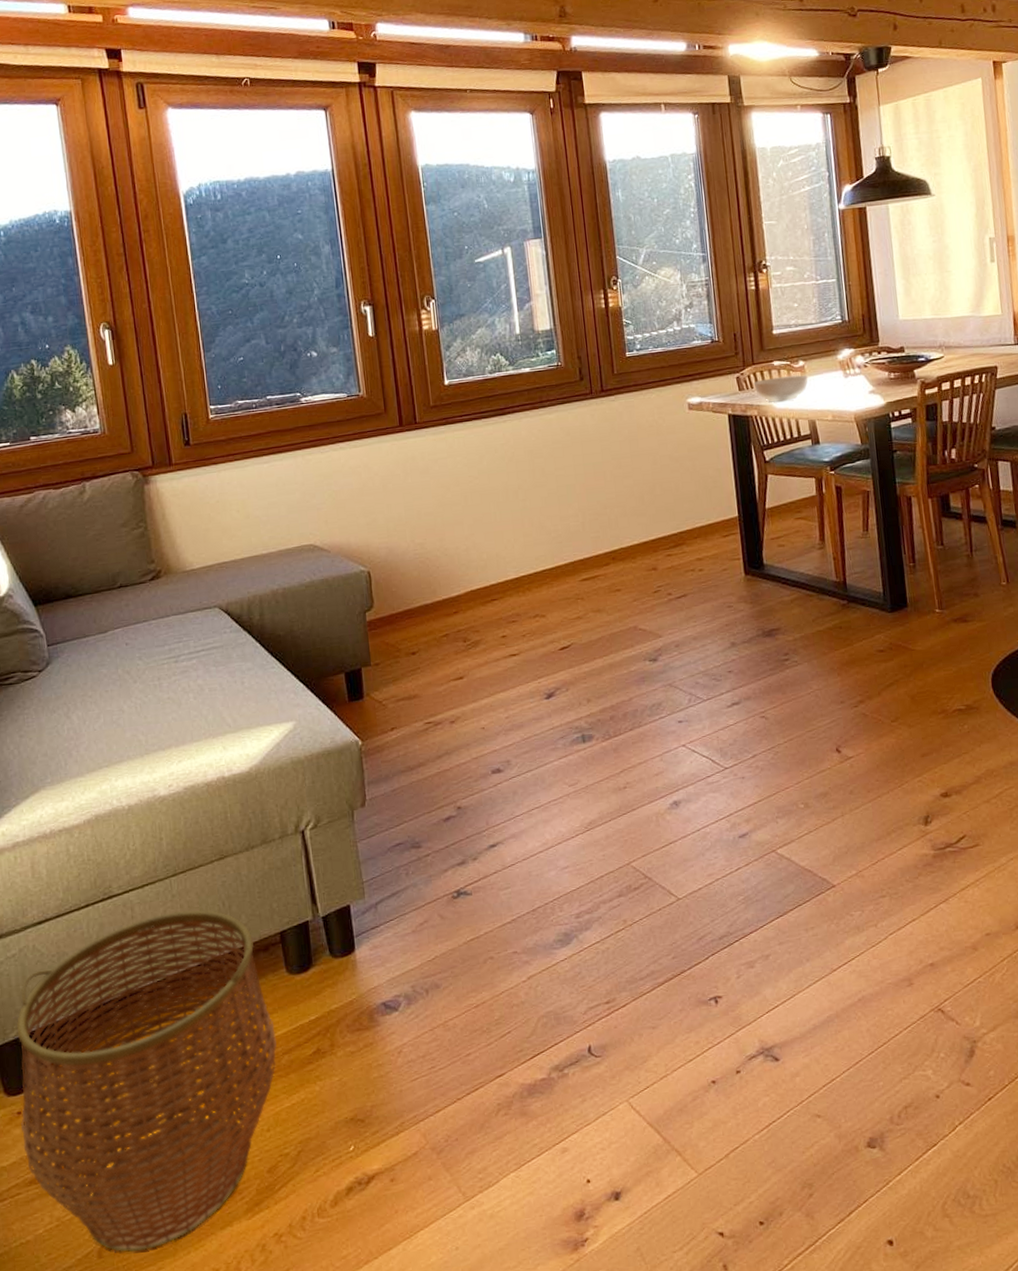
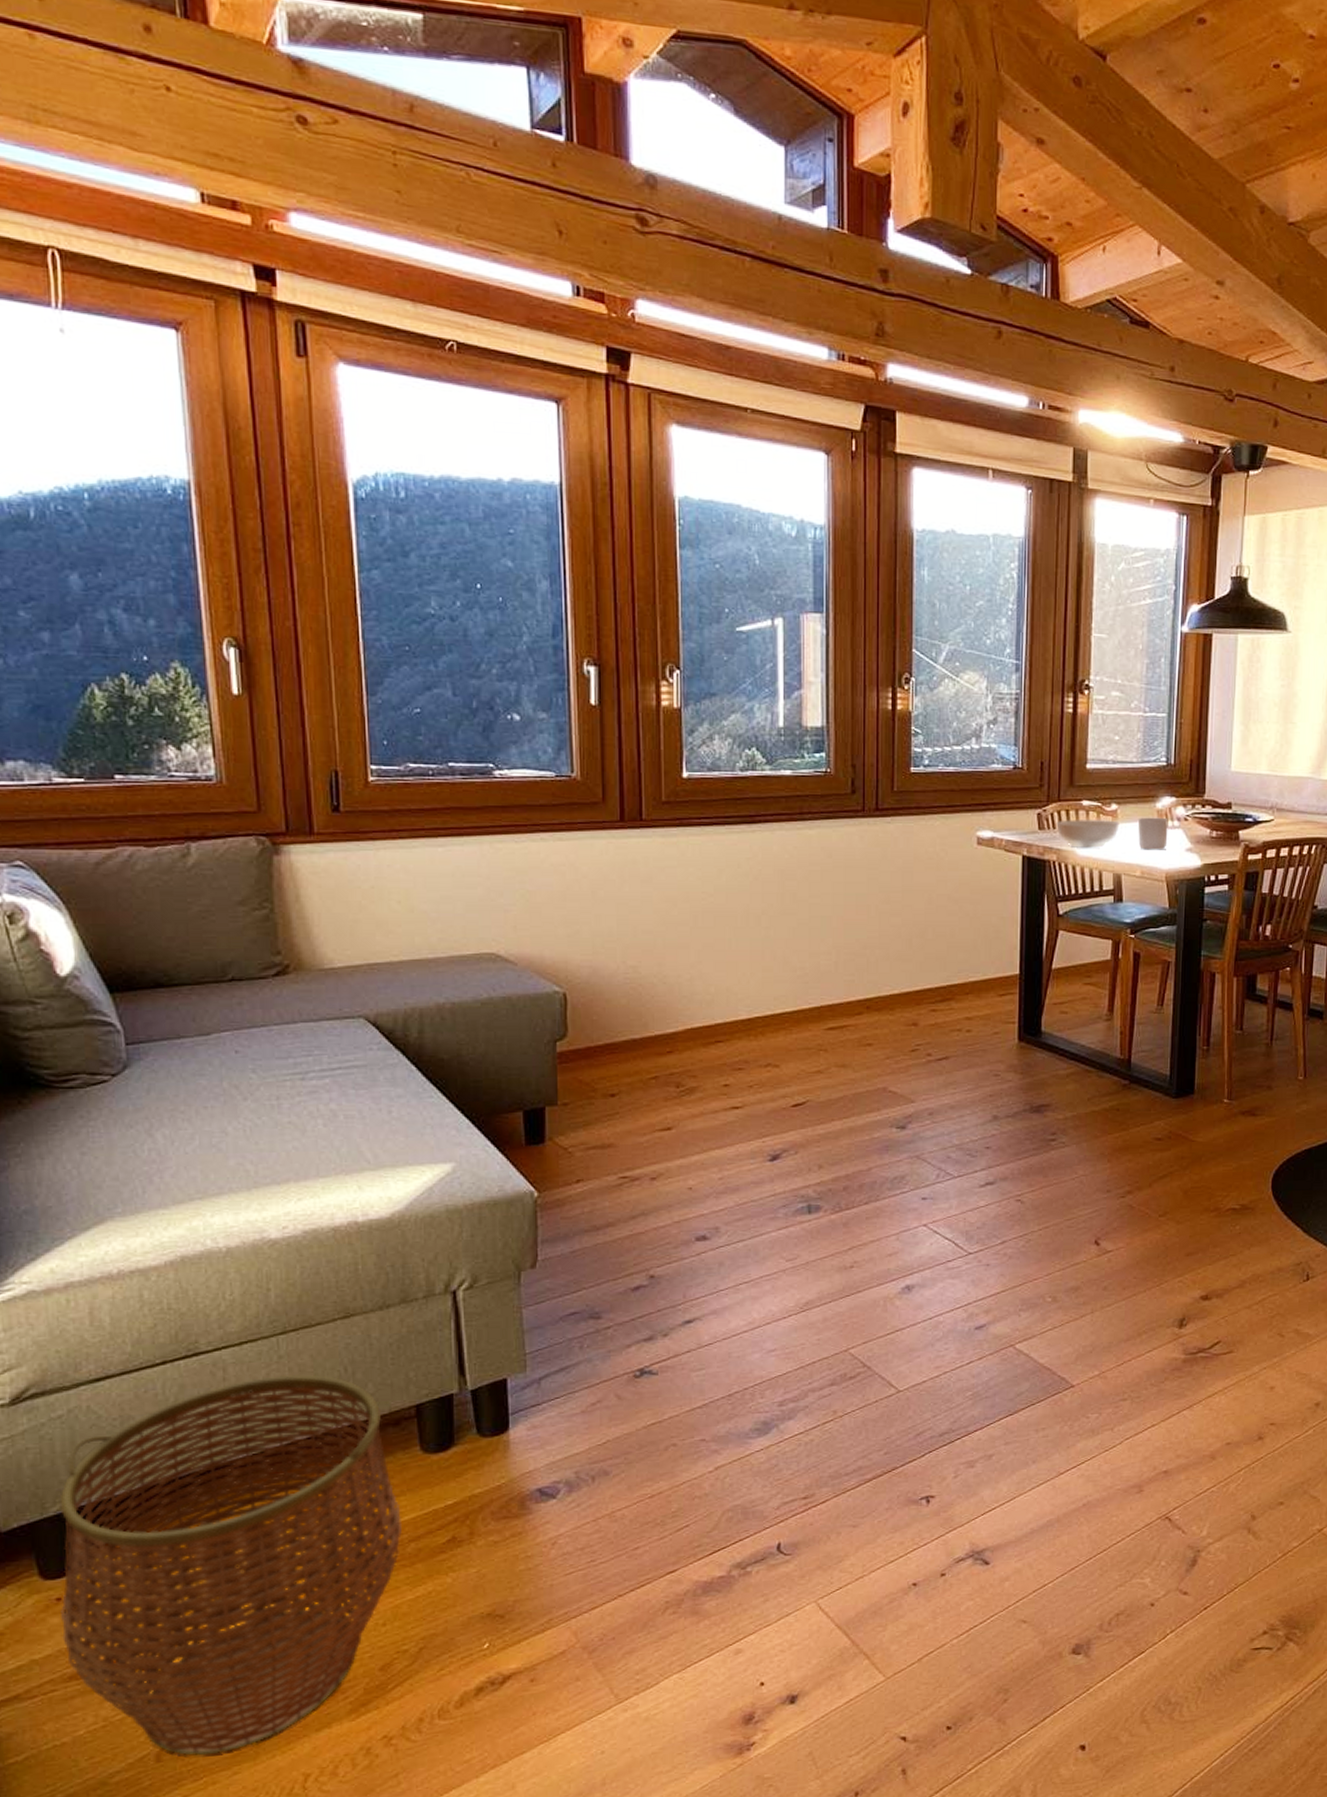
mug: none [824,367,852,397] -> present [1138,817,1168,850]

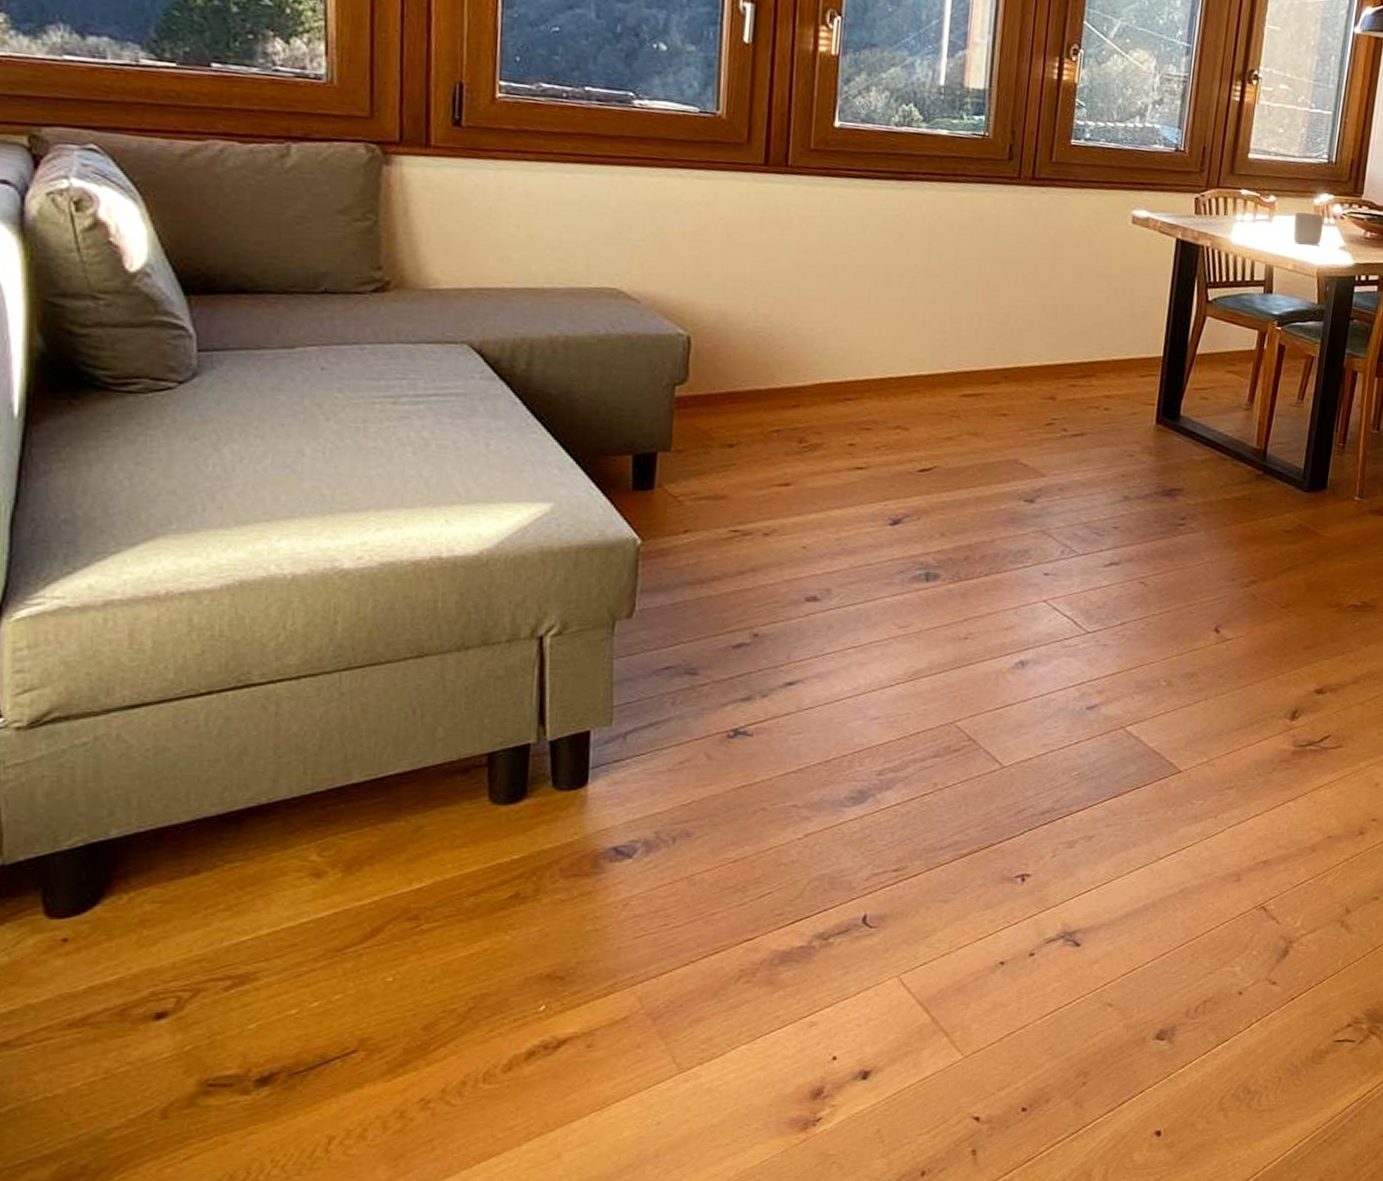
basket: present [59,1374,402,1756] -> none [65,714,462,1113]
bowl: present [1056,820,1120,848] -> none [1213,207,1276,238]

